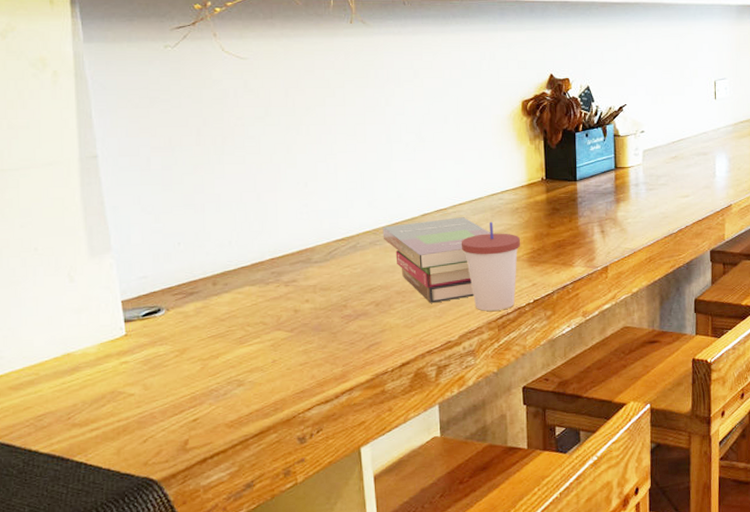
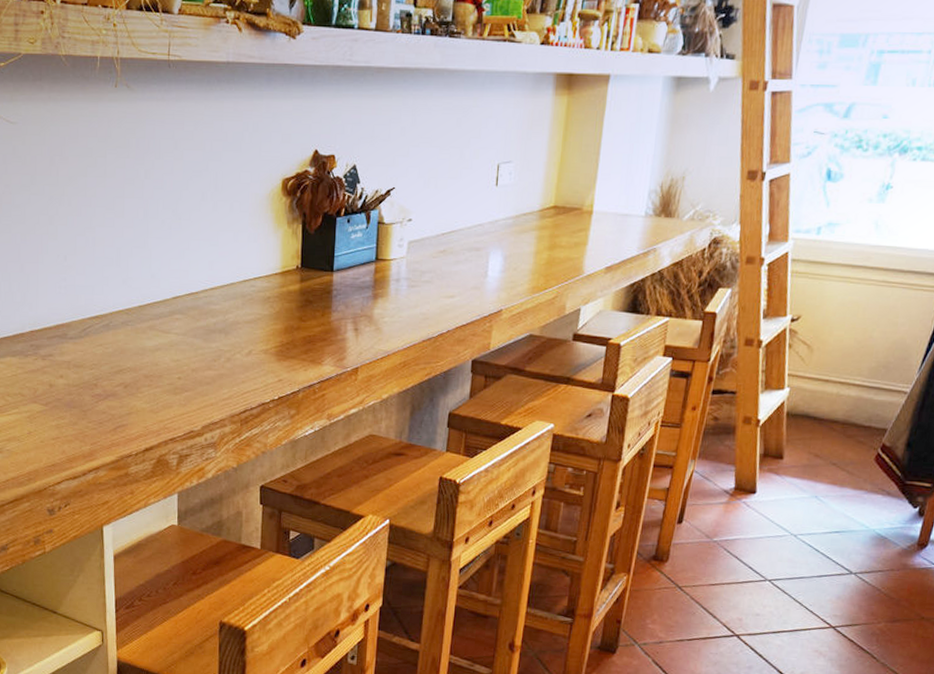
books: present [382,217,491,303] -> none [134,302,241,390]
cup: present [461,222,521,311] -> none [209,310,270,404]

